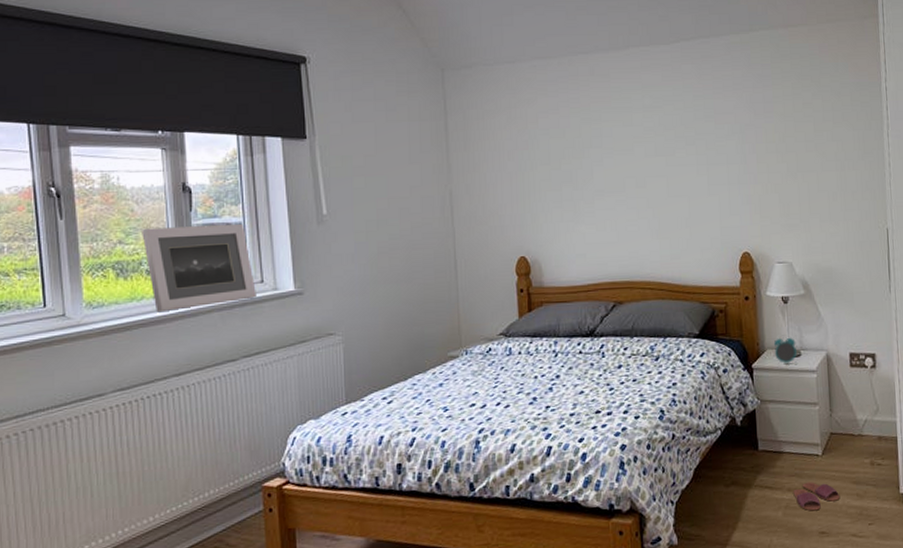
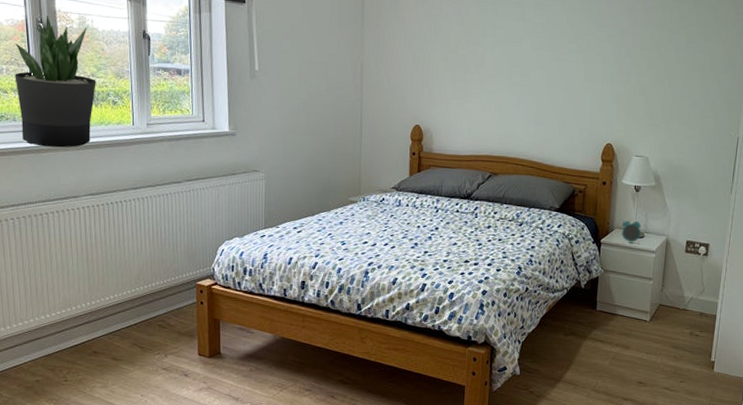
planter: none [19,178,125,337] -> present [15,15,96,148]
picture frame: present [142,223,258,313] -> none [110,66,199,137]
slippers: present [793,482,840,511] -> none [620,341,660,365]

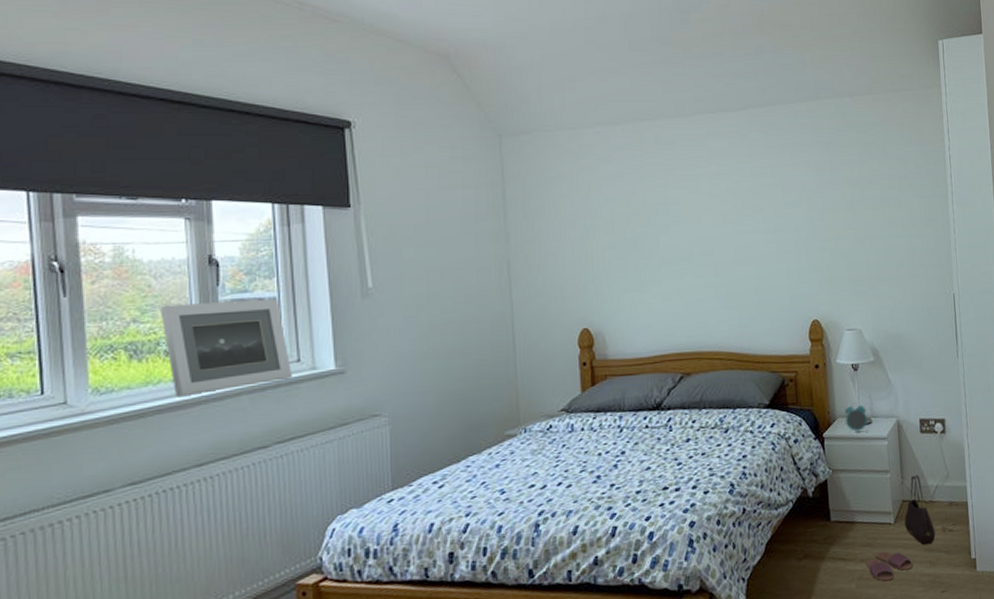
planter: present [15,15,96,148] -> none [12,251,140,428]
picture frame: none [110,66,199,137] -> present [160,298,293,397]
slippers: none [620,341,660,365] -> present [866,551,913,582]
handbag: none [658,285,684,343] -> present [904,474,936,545]

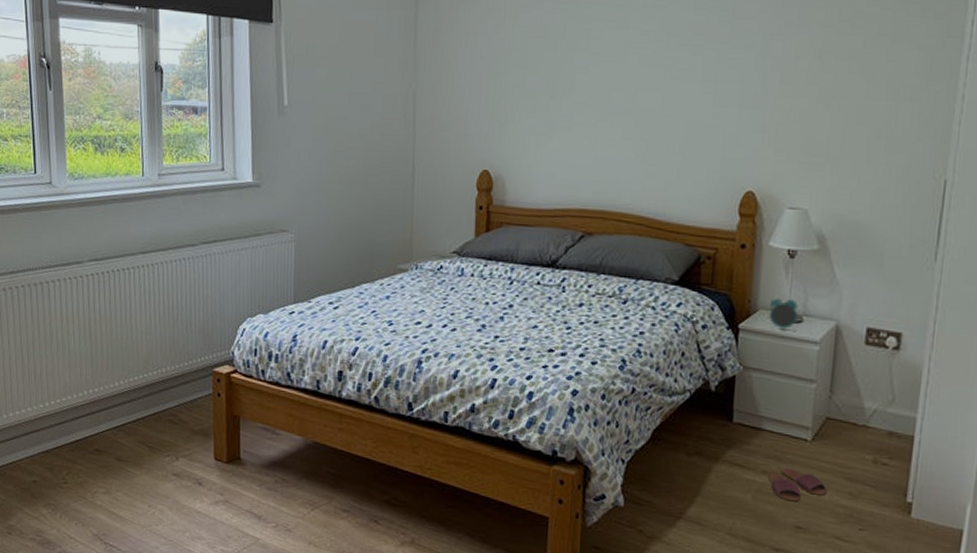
picture frame: present [160,298,293,397] -> none [118,105,218,190]
handbag: present [904,474,936,545] -> none [824,391,864,473]

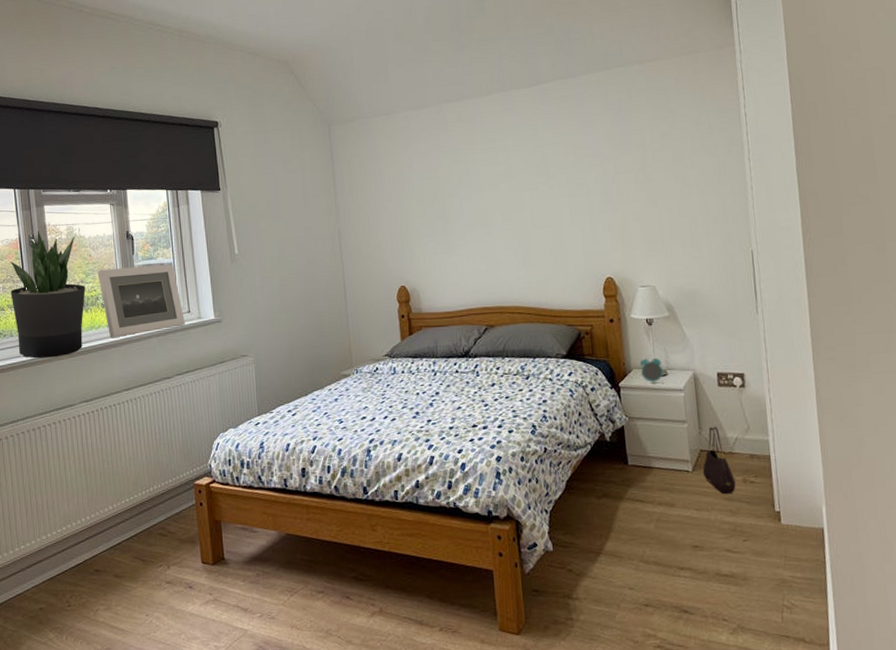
planter: none [15,49,103,205] -> present [10,231,86,359]
picture frame: none [118,105,218,190] -> present [97,263,186,339]
slippers: present [769,468,828,502] -> none [664,497,713,525]
handbag: none [824,391,864,473] -> present [702,426,736,494]

